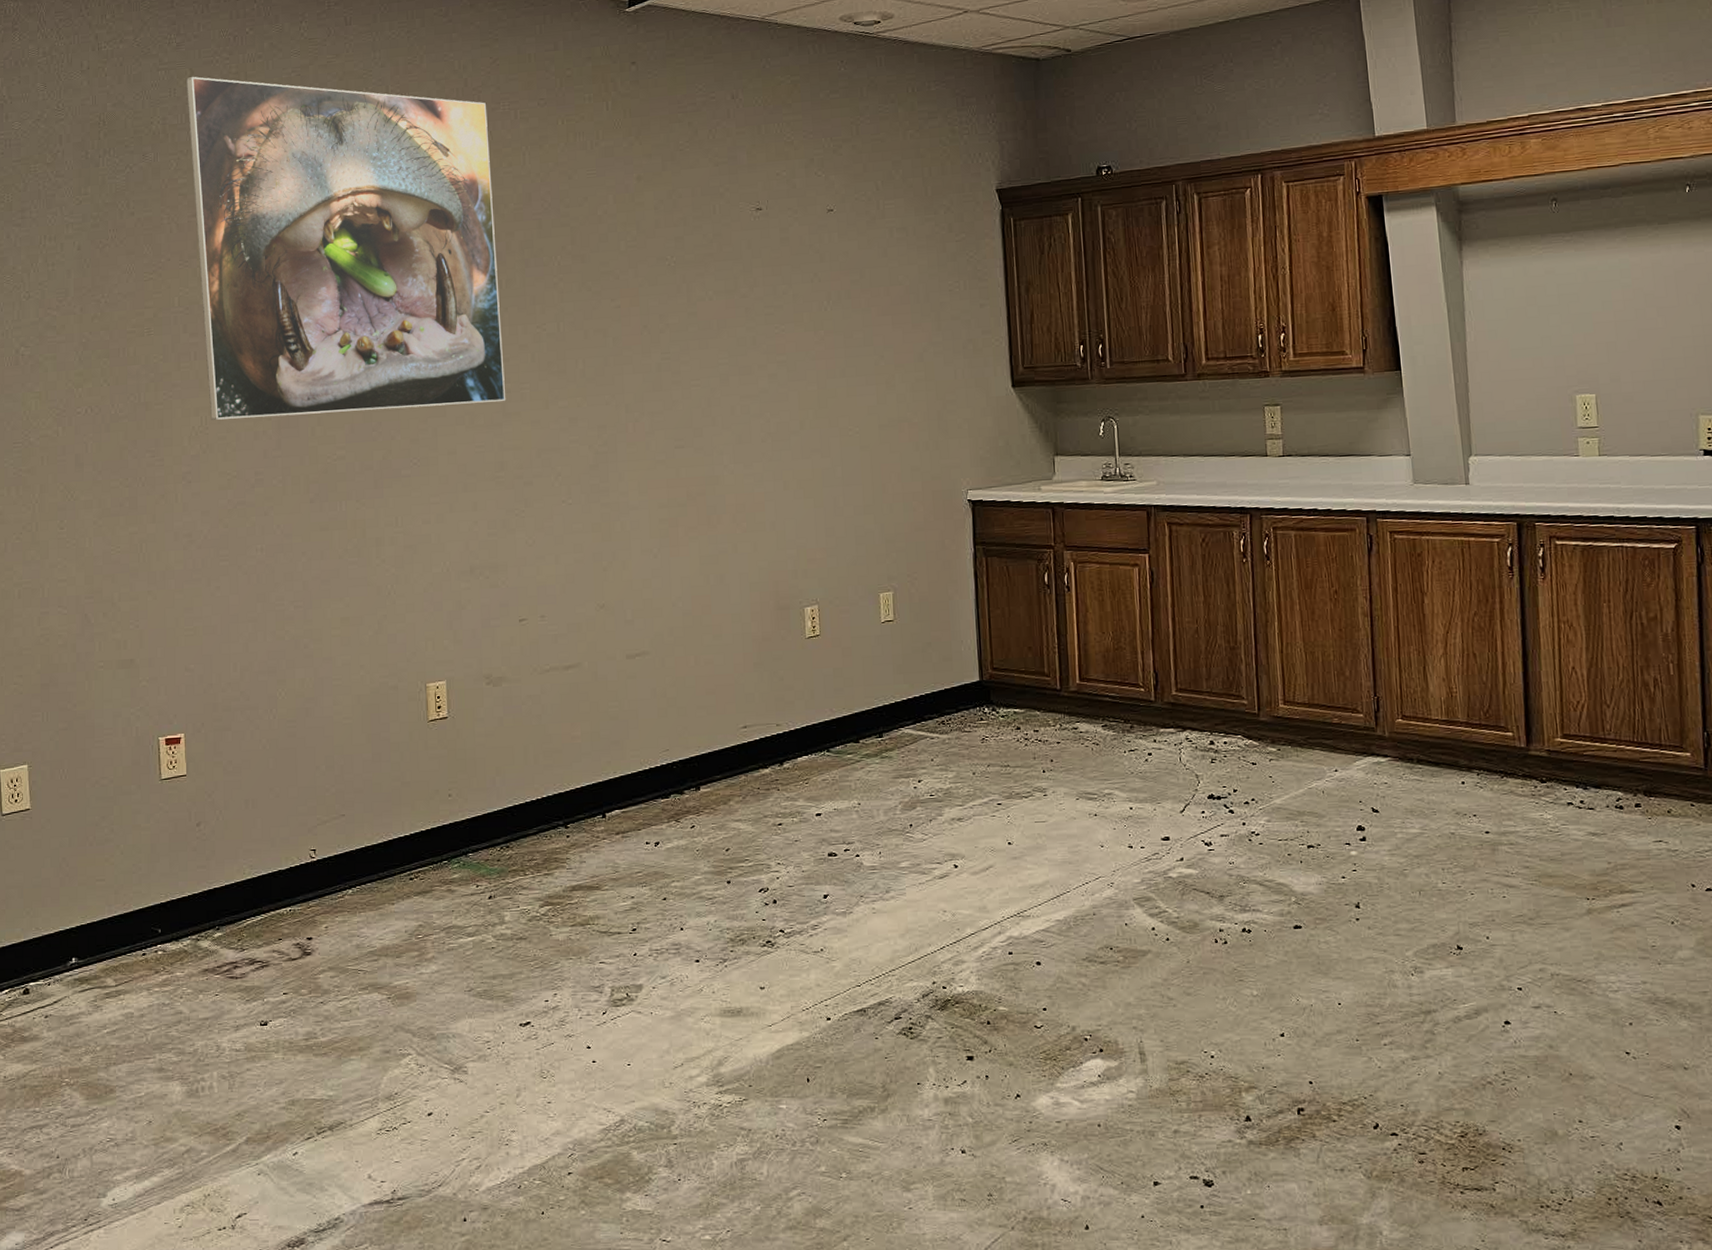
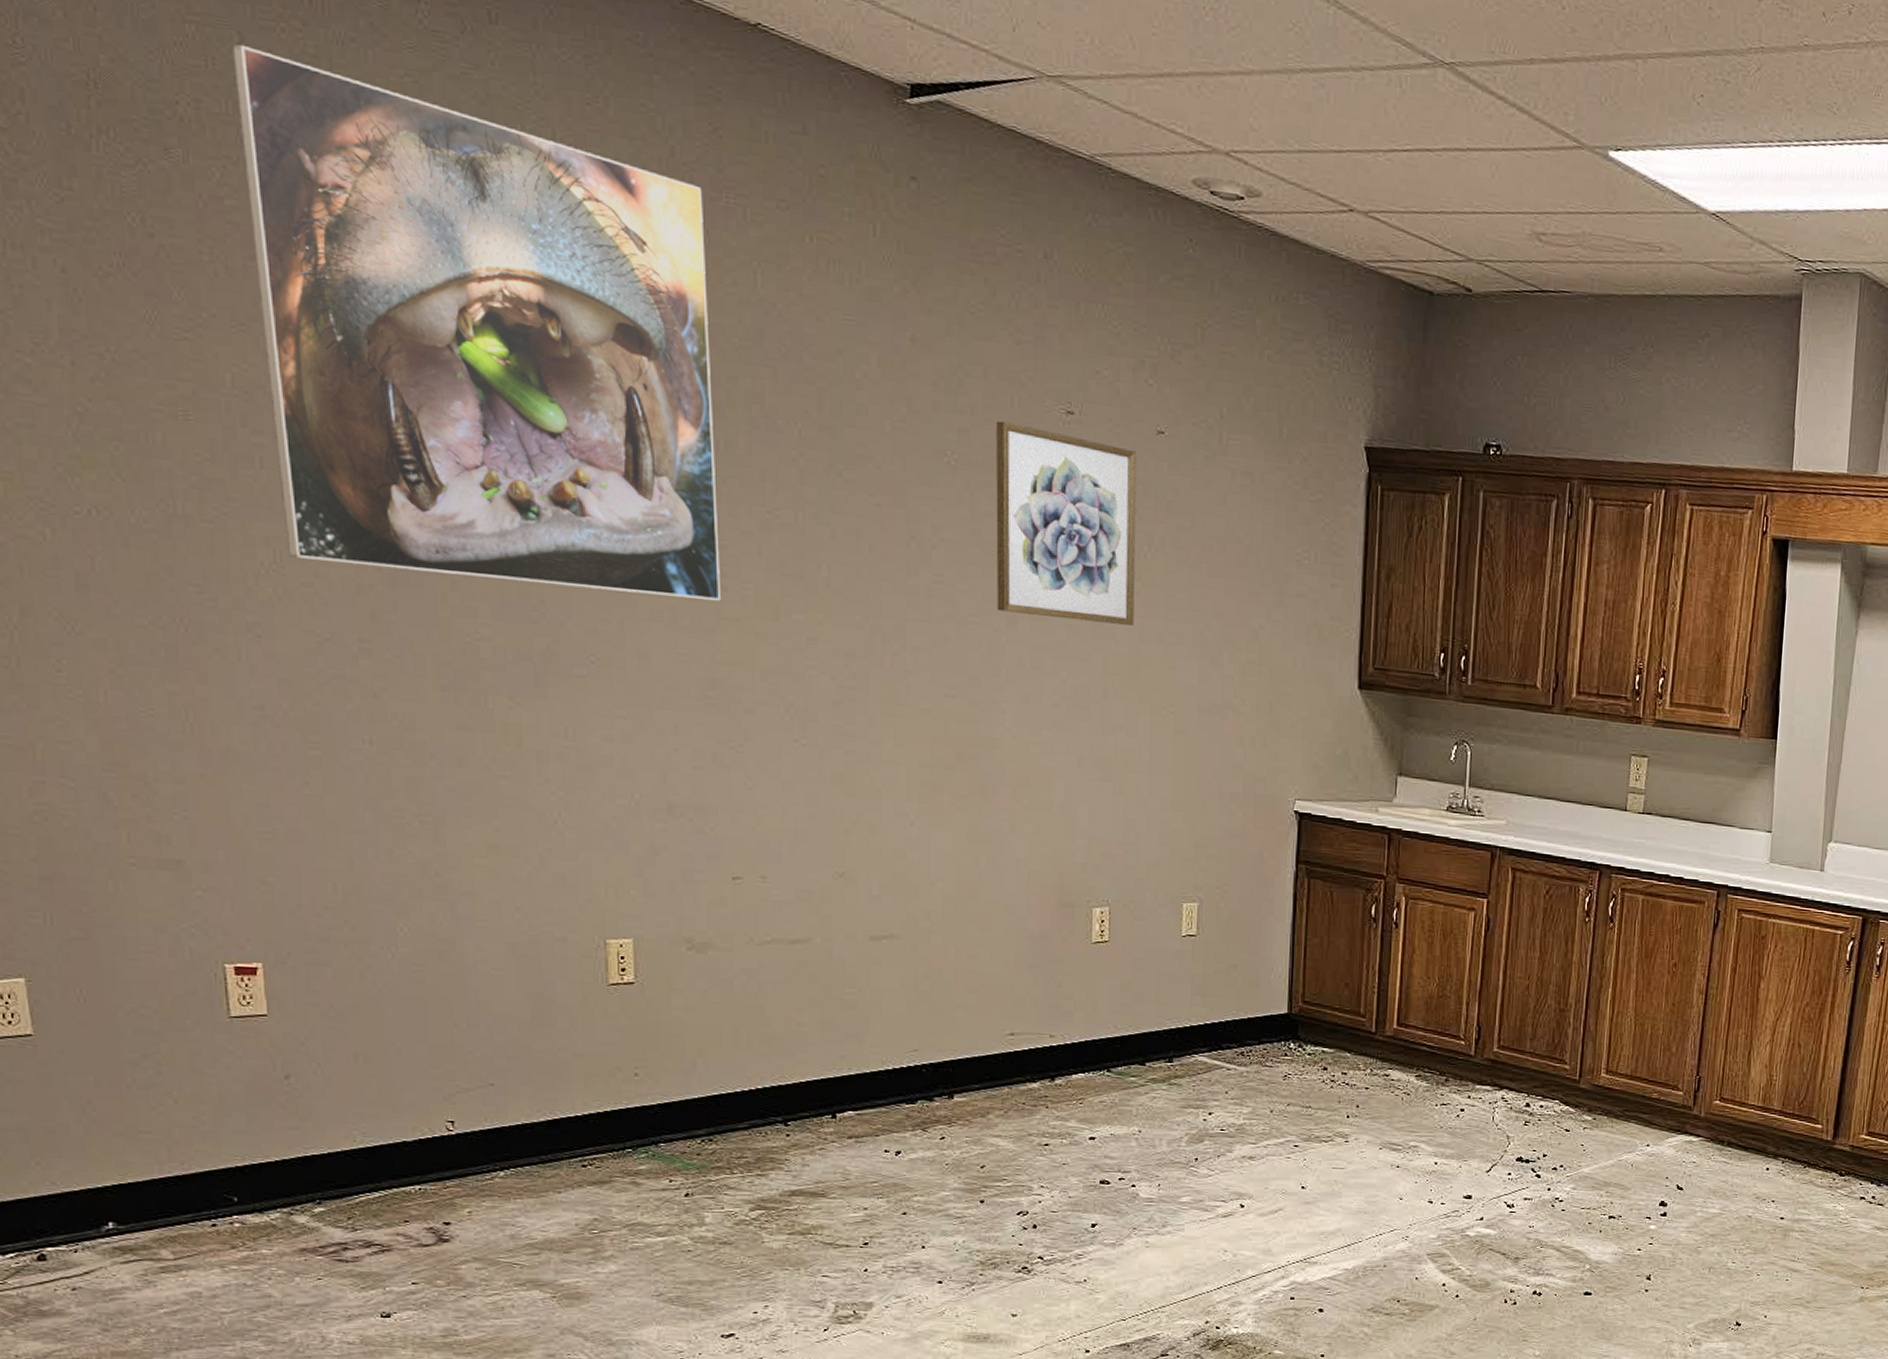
wall art: none [703,225,821,373] -> present [995,420,1137,625]

